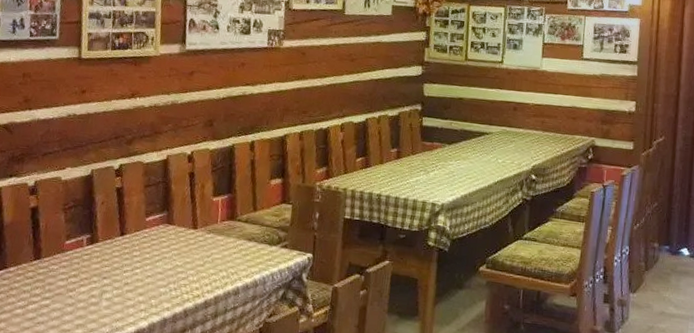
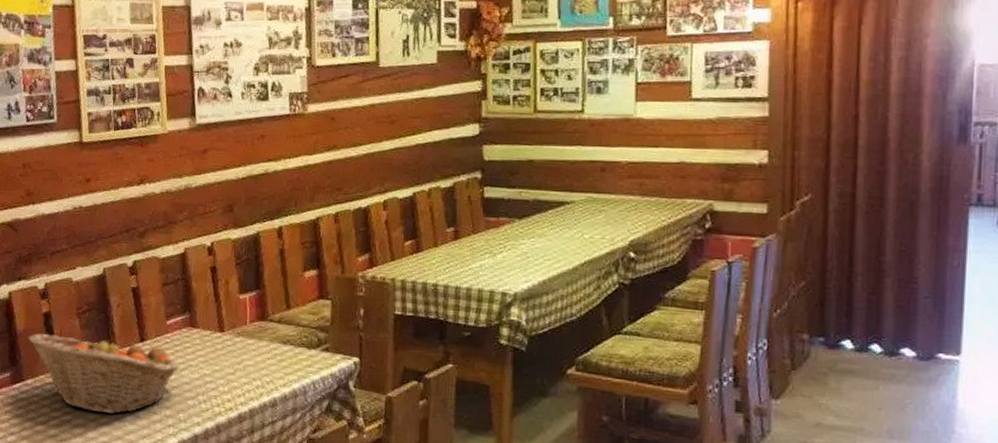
fruit basket: none [14,225,154,300] -> present [28,333,179,414]

